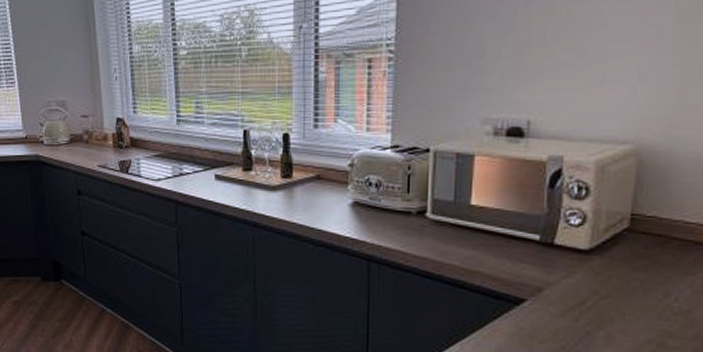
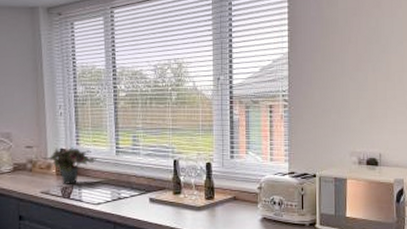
potted plant: none [99,116,156,158] -> present [43,148,97,184]

